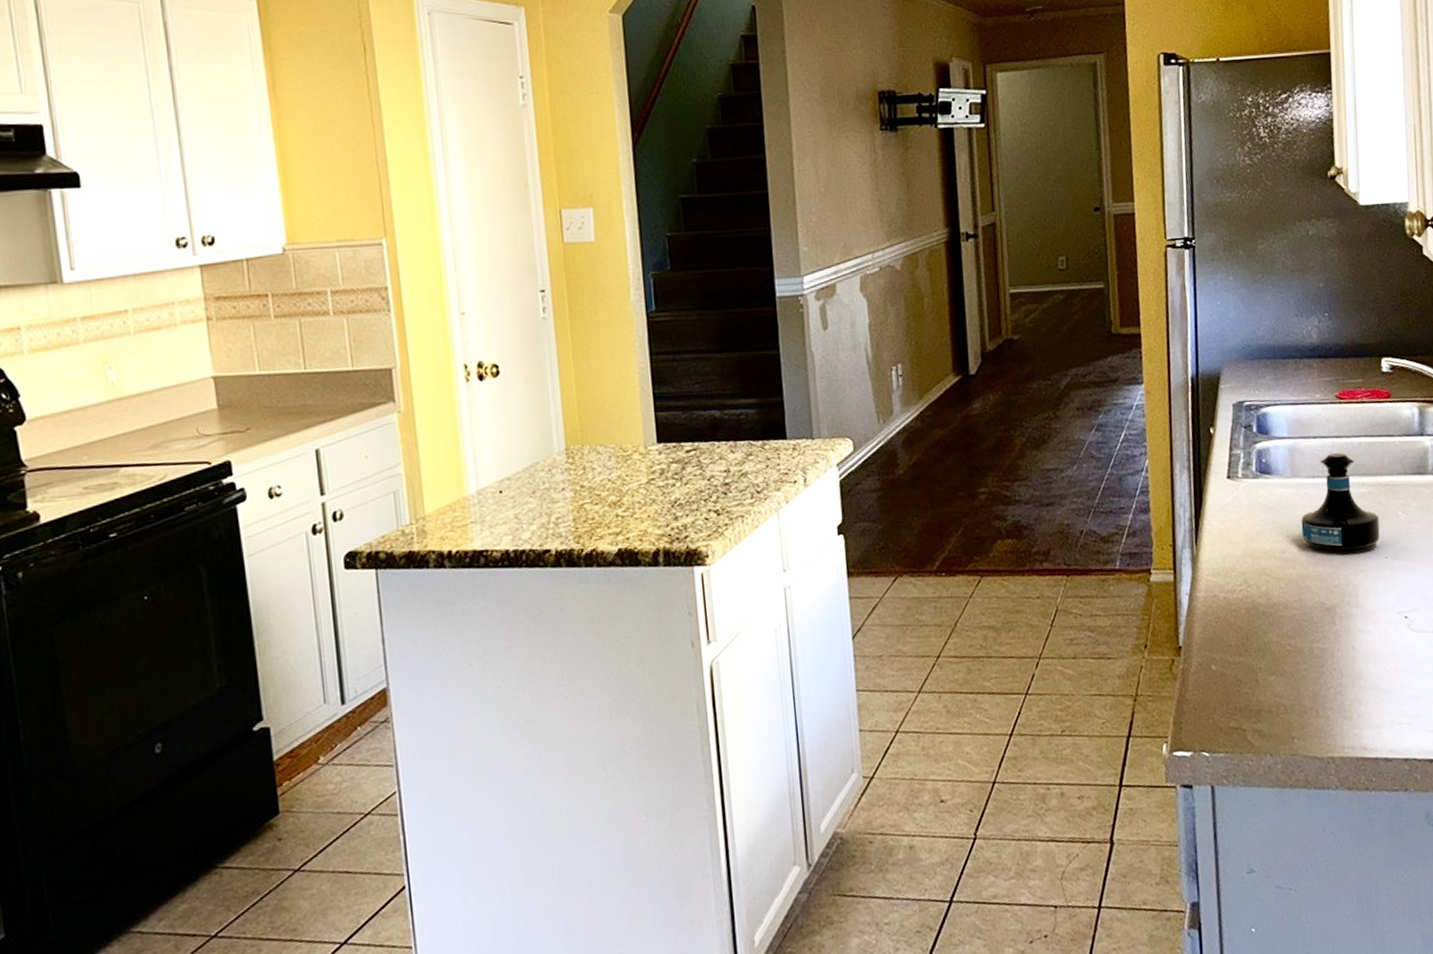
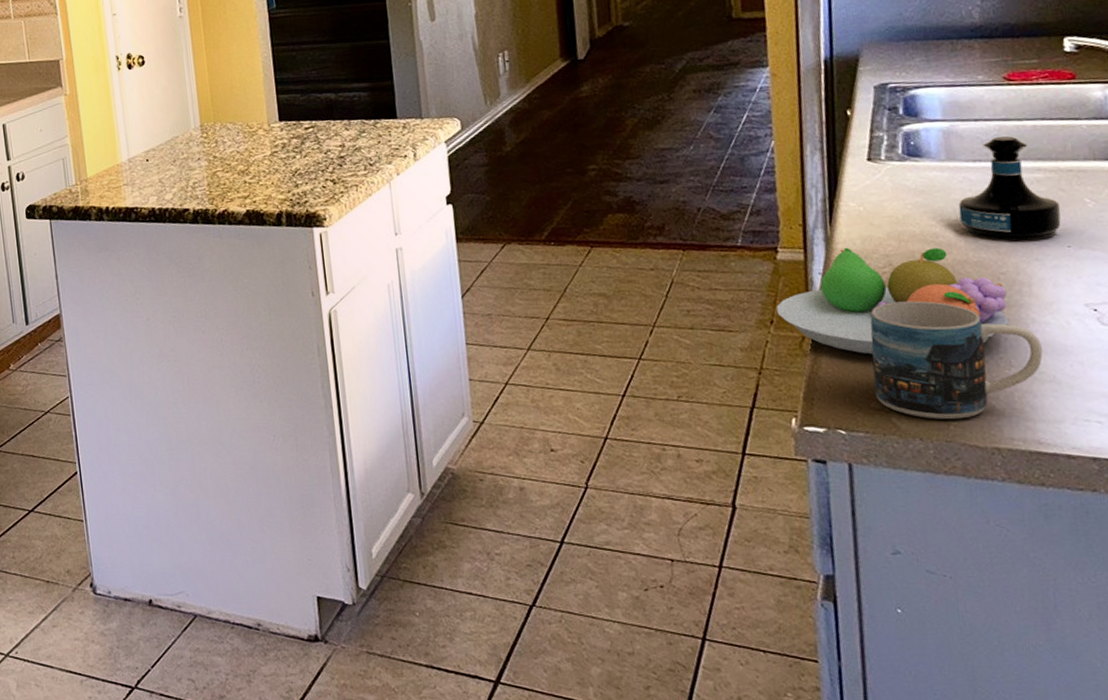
fruit bowl: none [1149,563,1341,674] -> present [776,247,1010,355]
mug: none [1229,616,1367,734] -> present [870,300,1043,420]

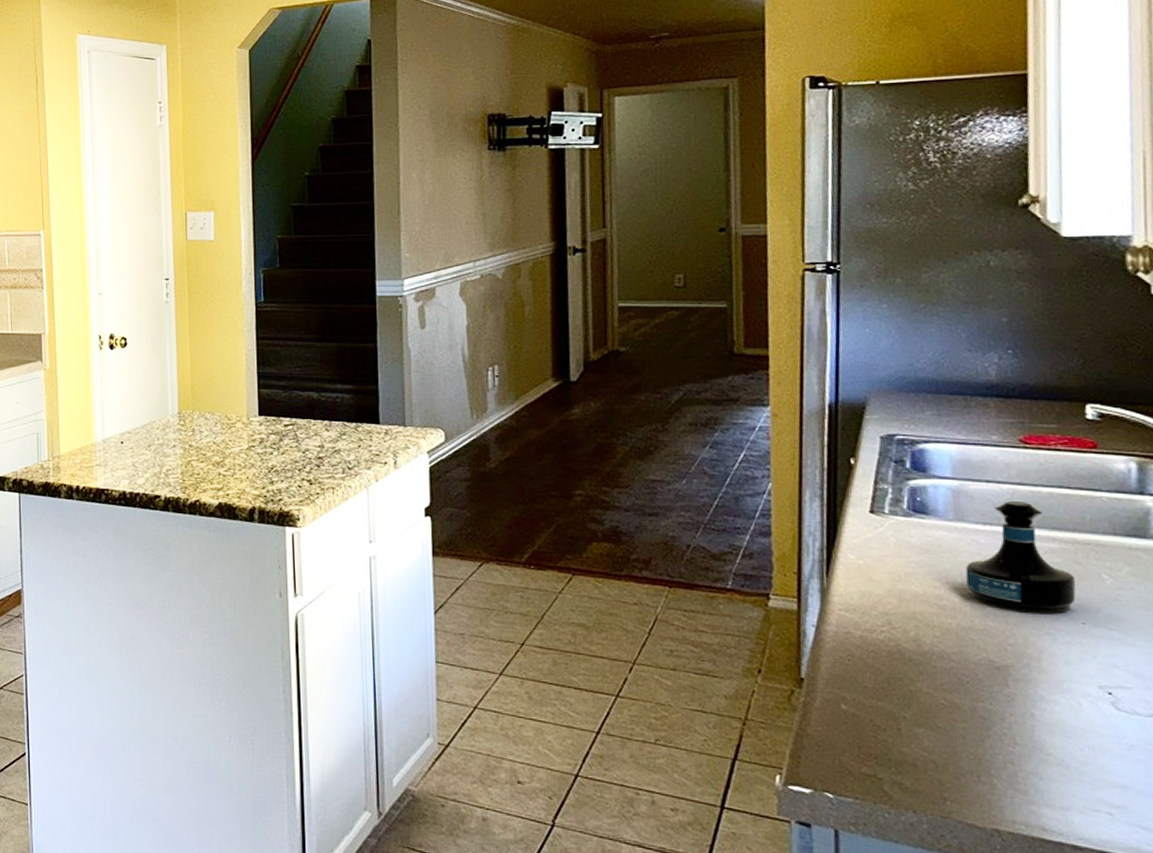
fruit bowl: present [776,247,1010,355] -> none [765,601,1016,717]
mug: present [870,300,1043,420] -> none [864,663,1051,795]

